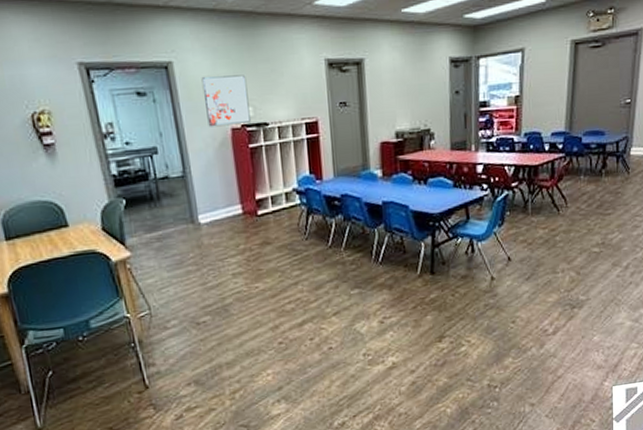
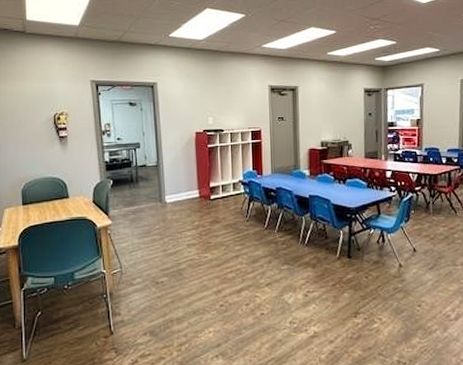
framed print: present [201,75,251,127] -> none [177,94,210,131]

